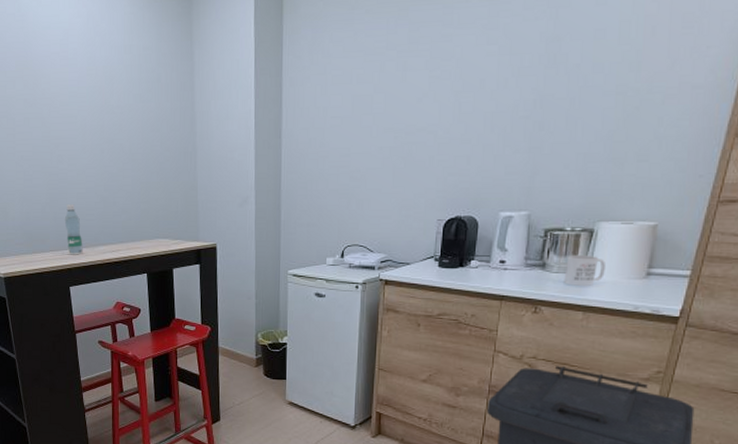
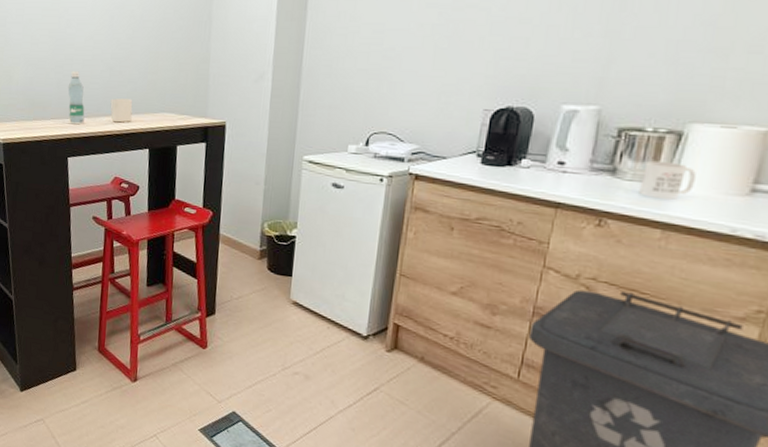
mug: none [107,228,129,251] -> present [110,98,133,123]

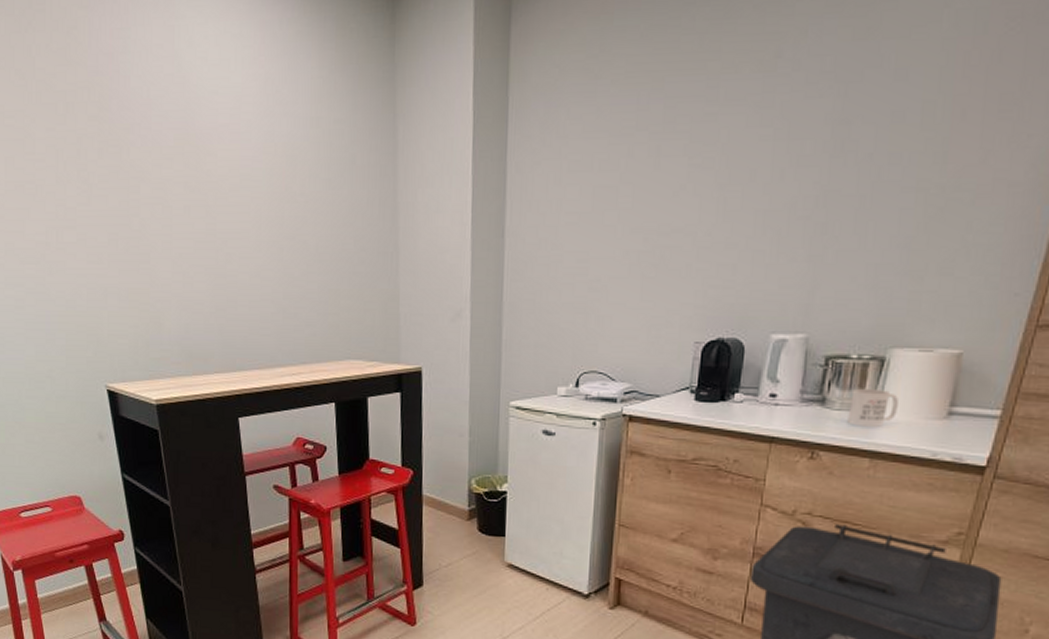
bottle: present [67,71,85,125] -> none [233,315,256,378]
mug: present [110,98,133,123] -> none [286,345,313,374]

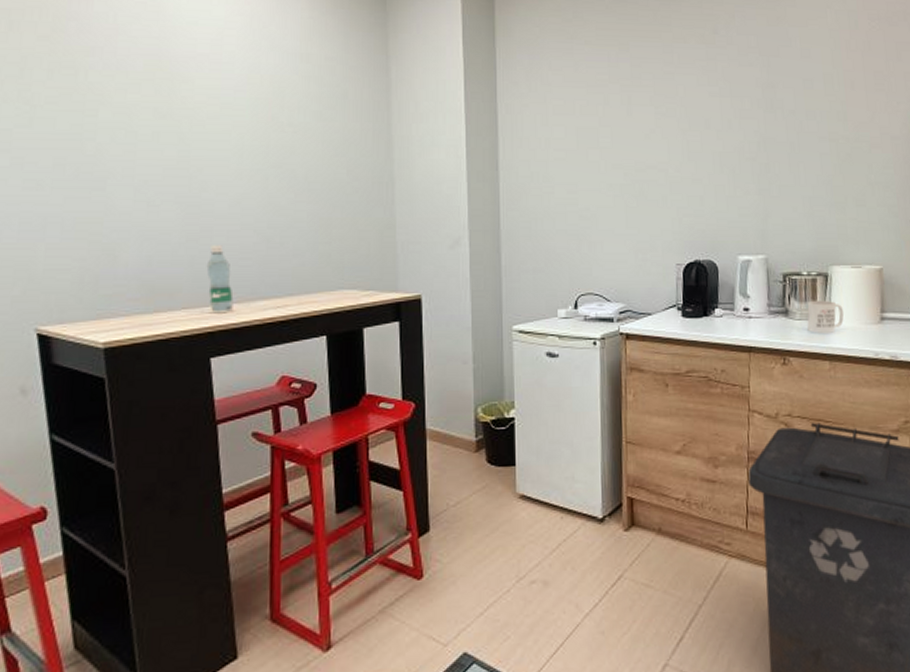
bottle: none [233,315,256,378] -> present [206,245,234,314]

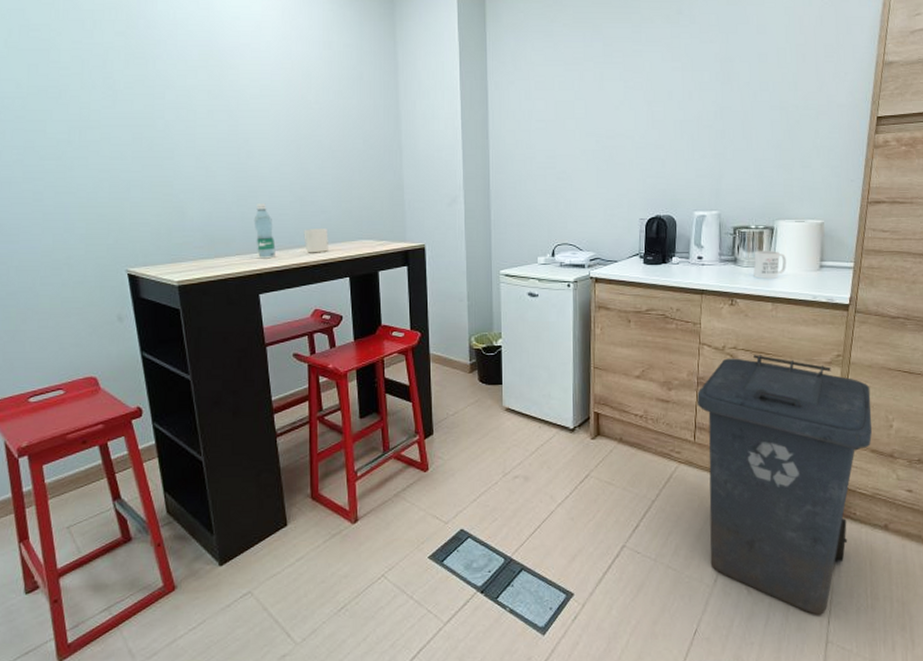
mug: none [269,276,301,306] -> present [303,229,328,253]

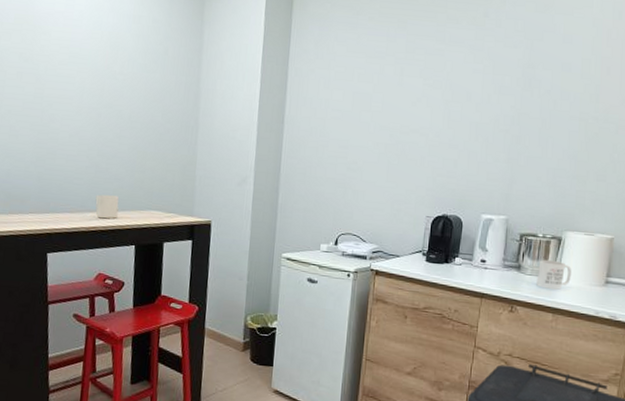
bottle: present [254,203,276,259] -> none [49,165,68,220]

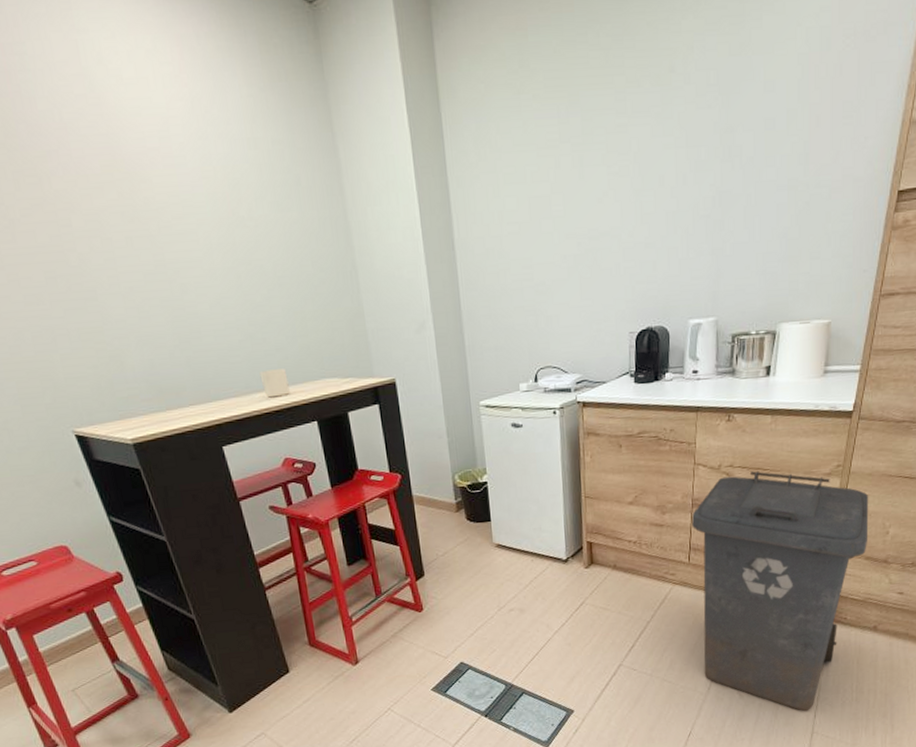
mug: present [536,259,571,291] -> none [752,357,788,391]

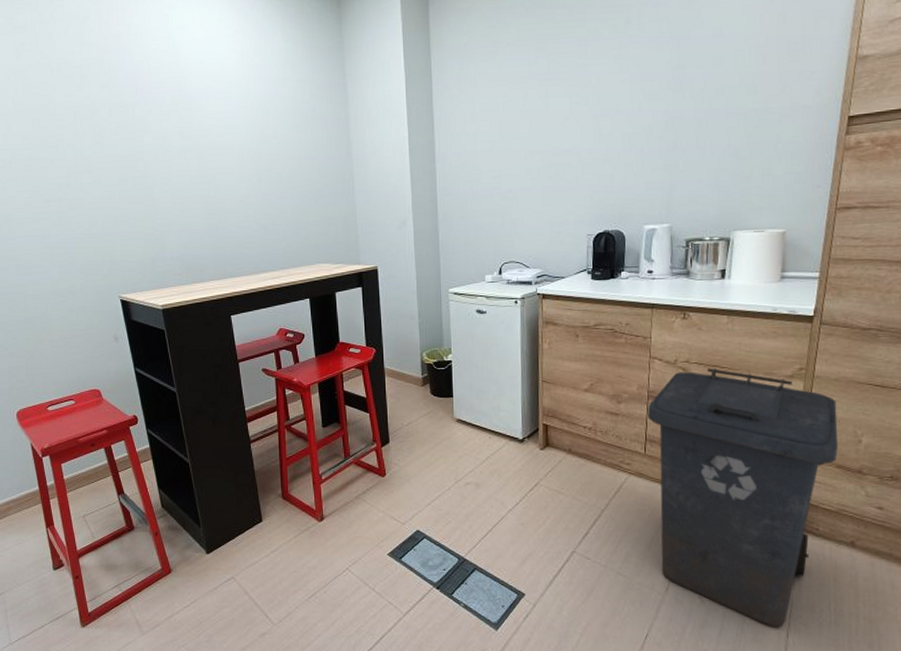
mug: present [259,369,290,398] -> none [267,254,290,277]

